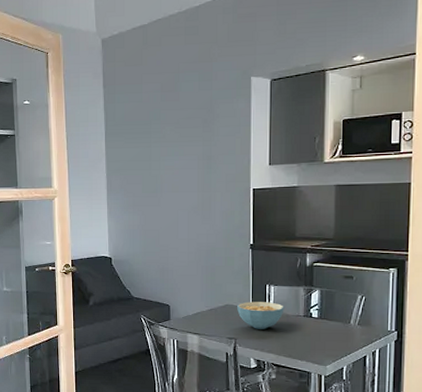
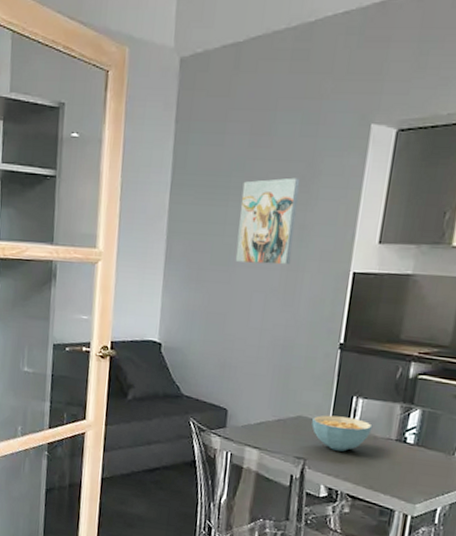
wall art: none [160,121,204,188] -> present [235,177,301,265]

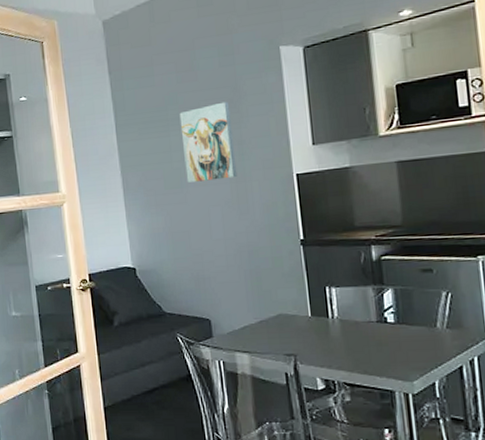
cereal bowl: present [312,415,373,452] -> none [293,307,352,342]

